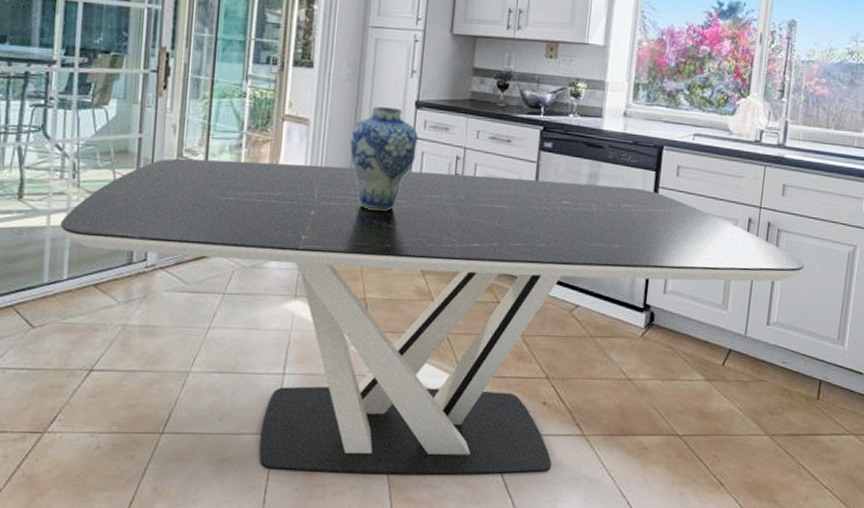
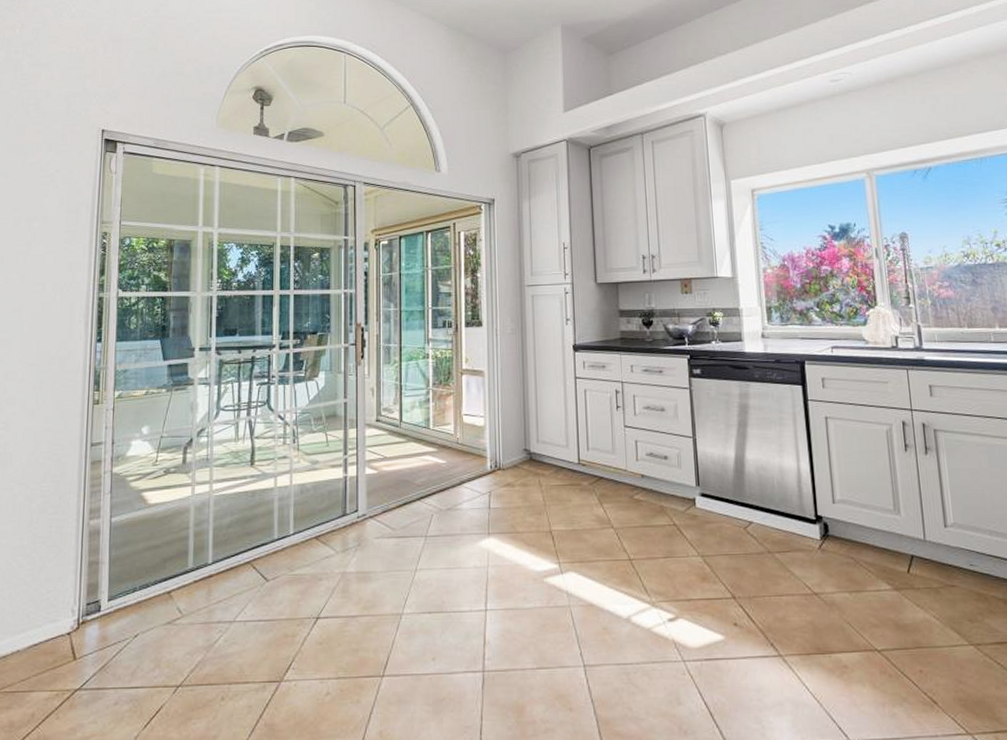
dining table: present [59,158,805,476] -> none [285,403,970,710]
vase: present [350,106,418,211] -> none [521,353,580,447]

